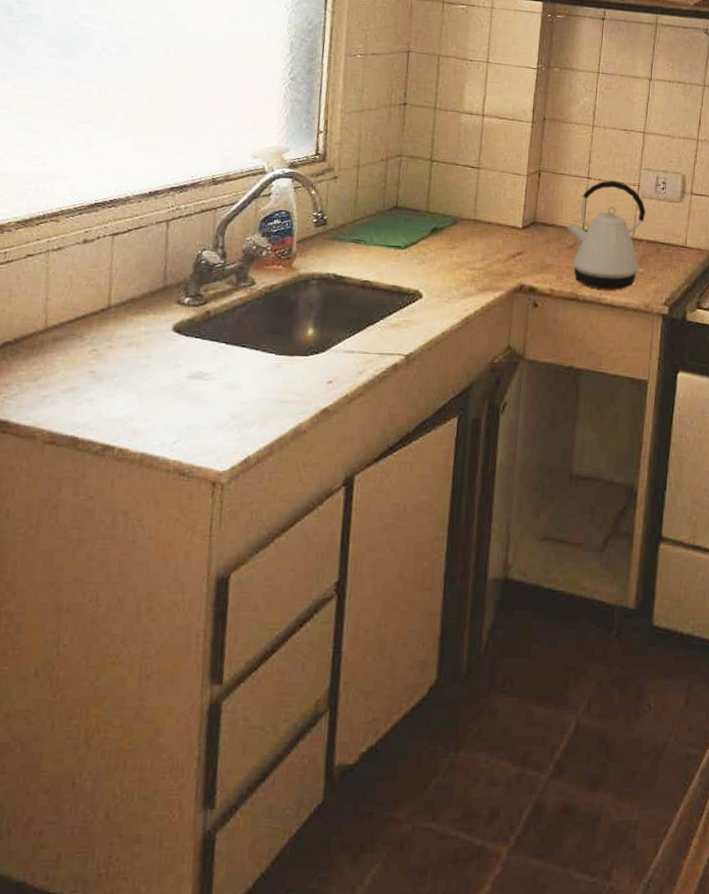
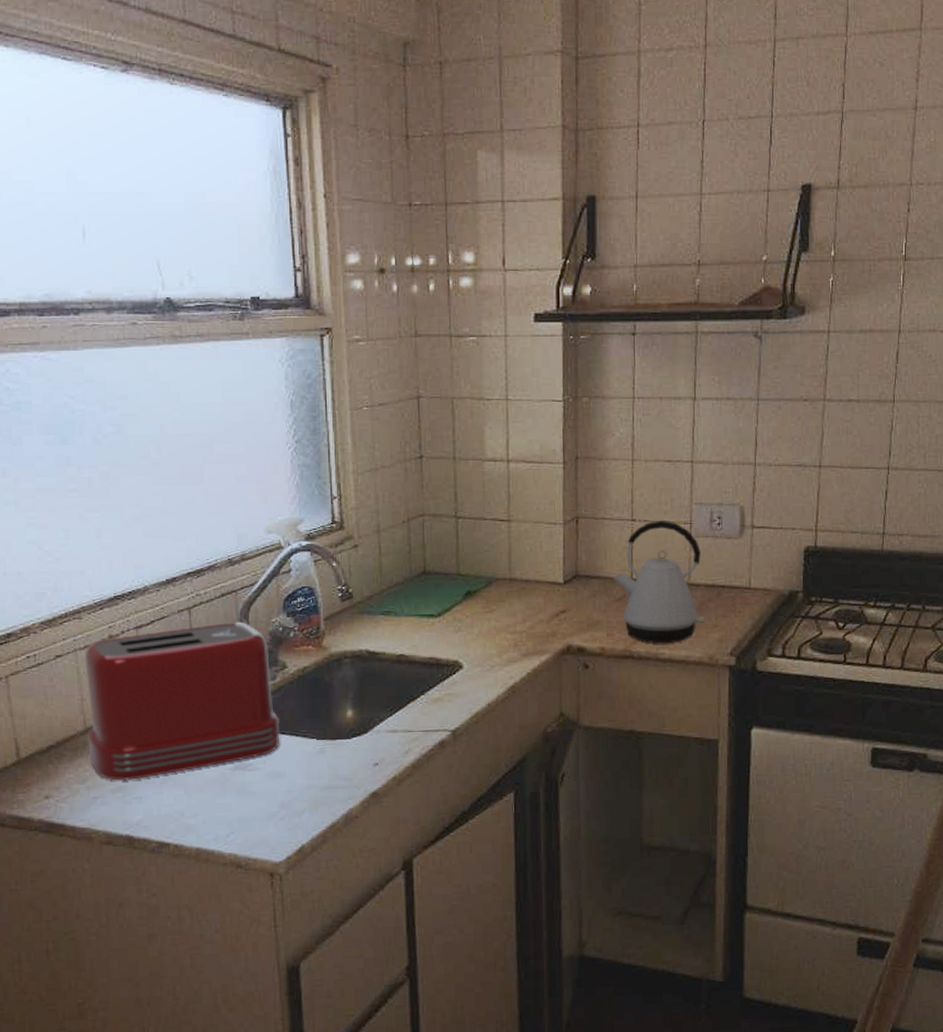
toaster: none [45,237,246,383] -> present [84,621,281,782]

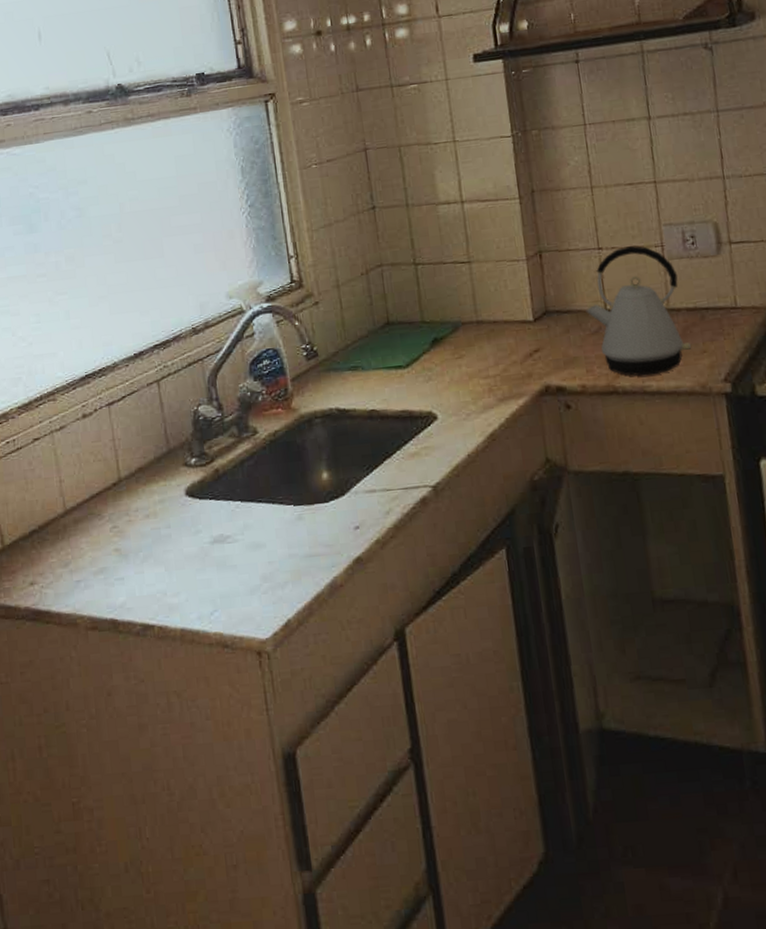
toaster: present [84,621,281,782] -> none [60,389,258,563]

